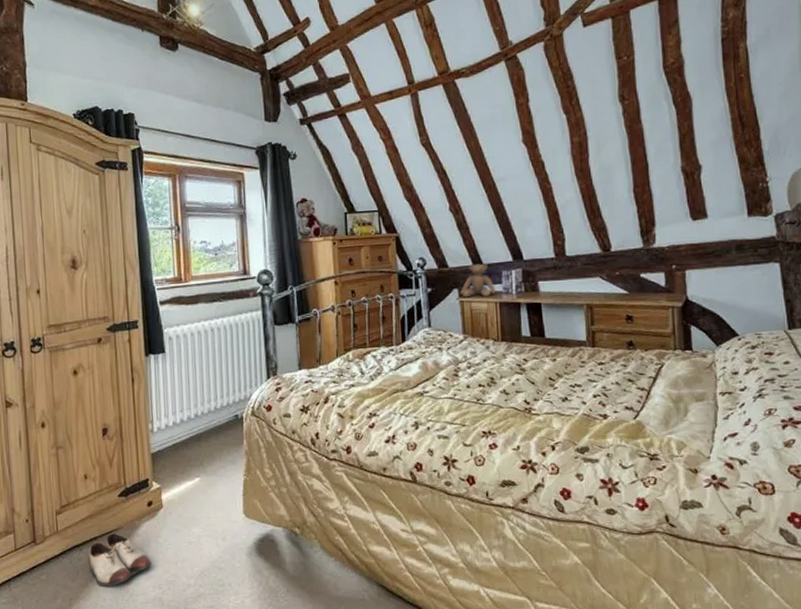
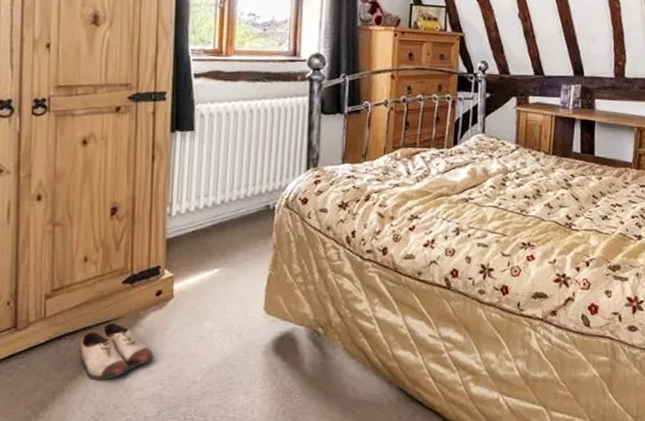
teddy bear: present [461,263,496,298] -> none [519,74,554,110]

